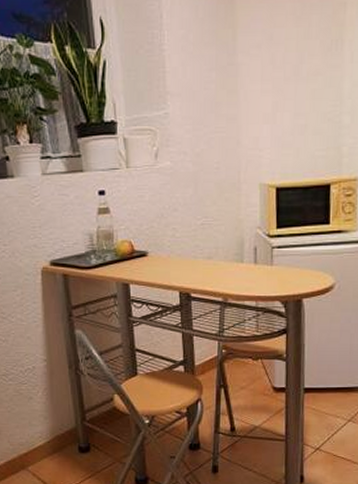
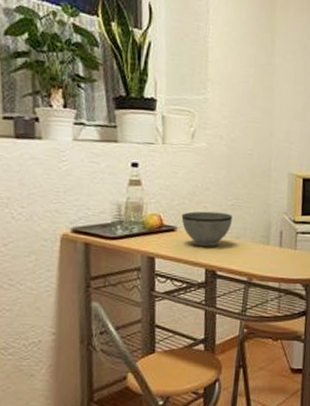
bowl: none [151,233,203,270] -> present [181,211,232,247]

